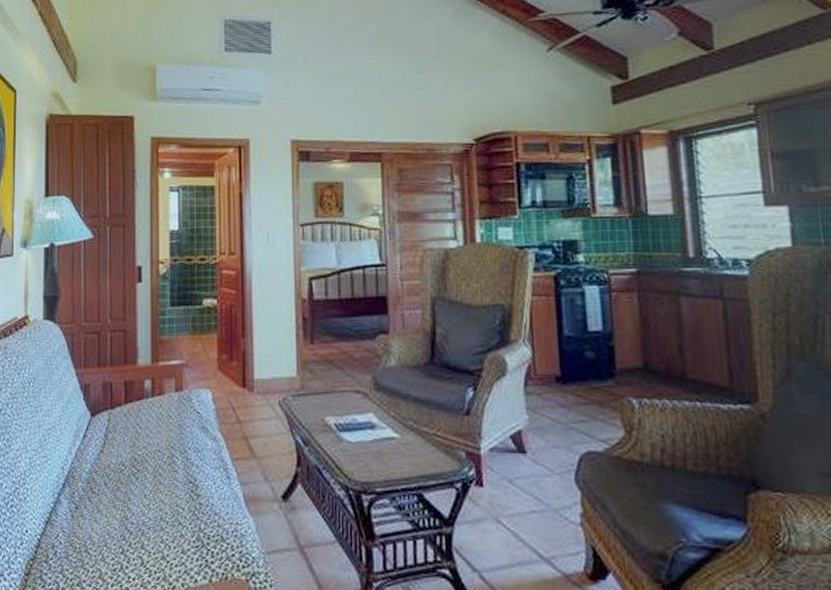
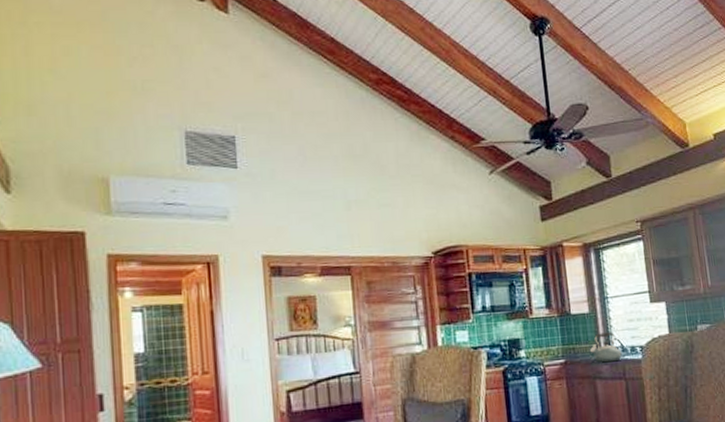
kettle: none [672,239,719,277] -> present [589,332,622,363]

